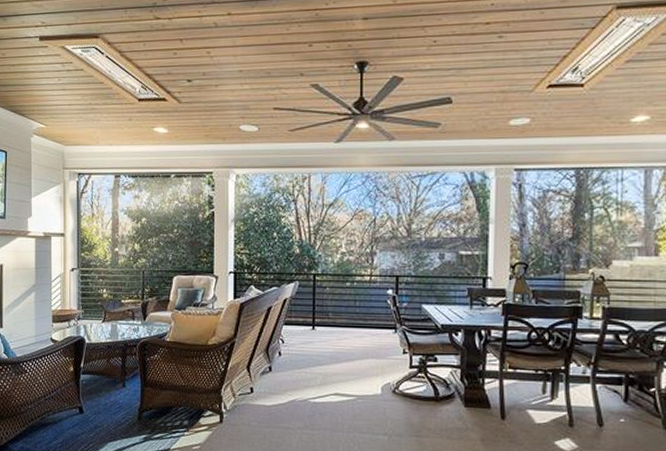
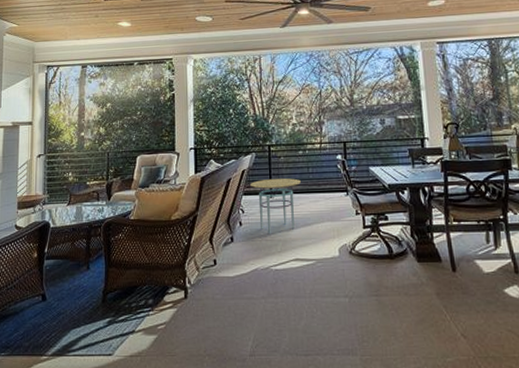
side table: none [292,309,346,366] -> present [250,178,301,233]

